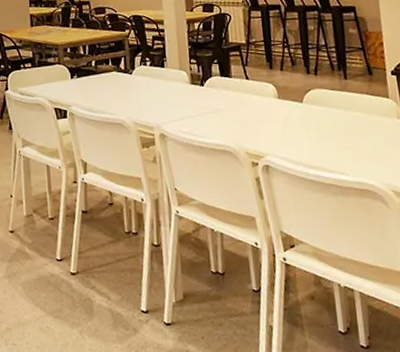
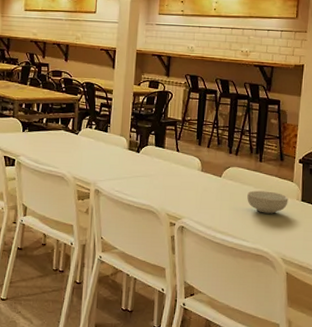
cereal bowl: none [337,112,388,139] -> present [247,190,289,214]

